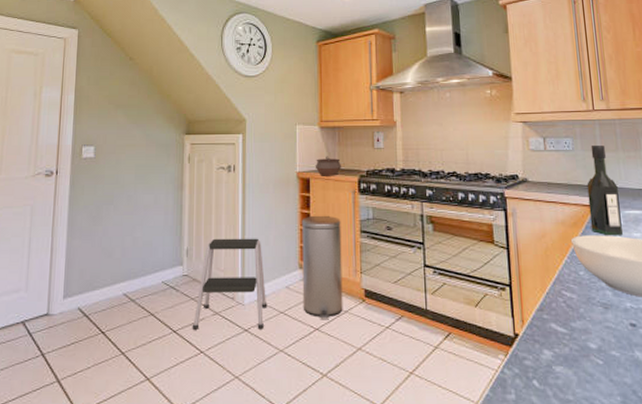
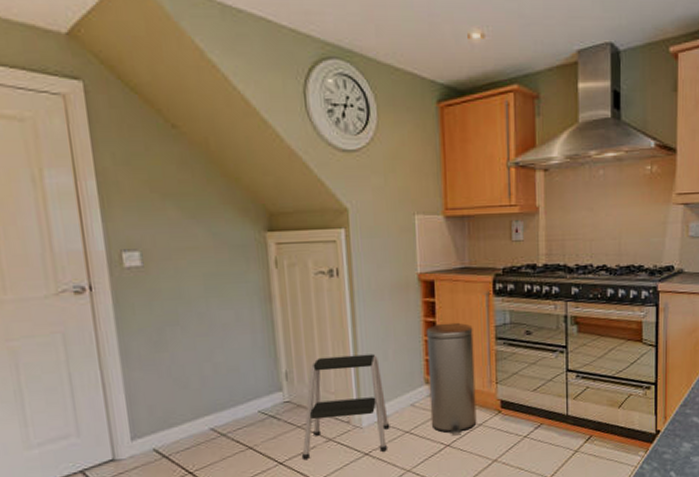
saucepan: present [315,156,342,176] -> none [440,252,474,277]

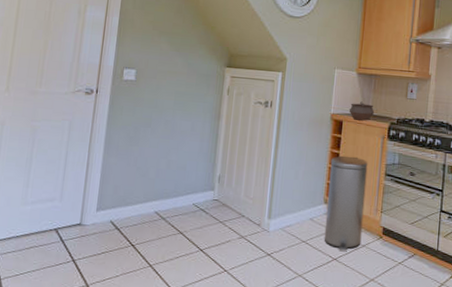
step stool: present [301,353,390,459] -> none [218,168,291,255]
saucepan: none [440,252,474,277] -> present [349,101,375,121]

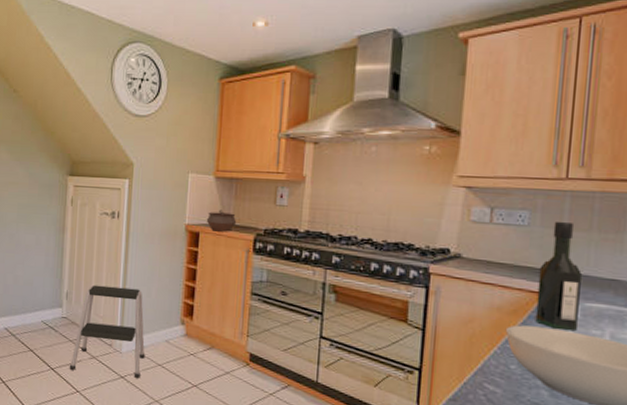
step stool: none [218,168,291,255] -> present [69,285,145,378]
pedal bin: present [324,155,368,251] -> none [182,271,230,377]

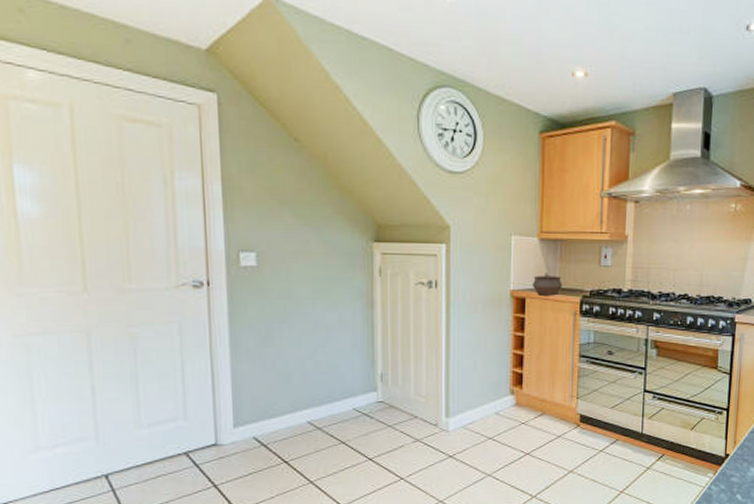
step stool: present [69,285,145,378] -> none [390,362,475,457]

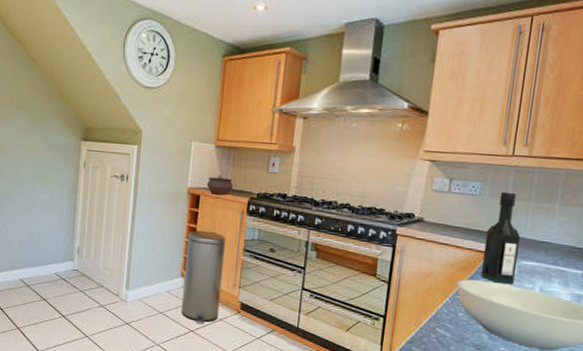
pedal bin: none [513,338,559,444] -> present [181,230,226,324]

